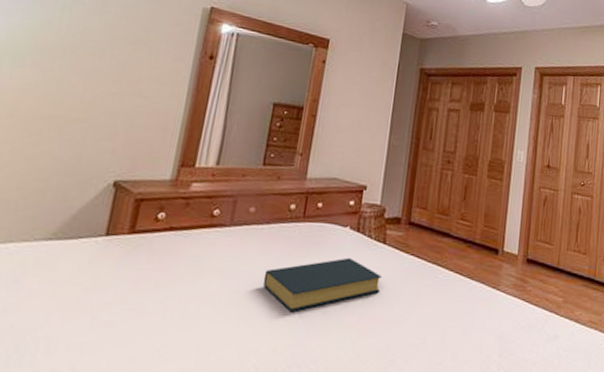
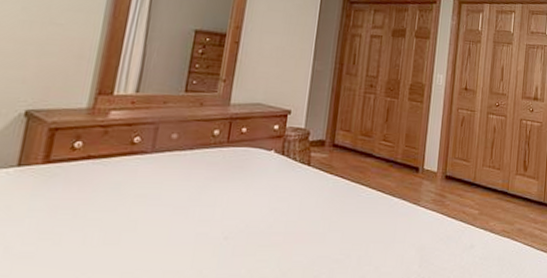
hardback book: present [262,257,382,313] -> none [186,180,306,235]

